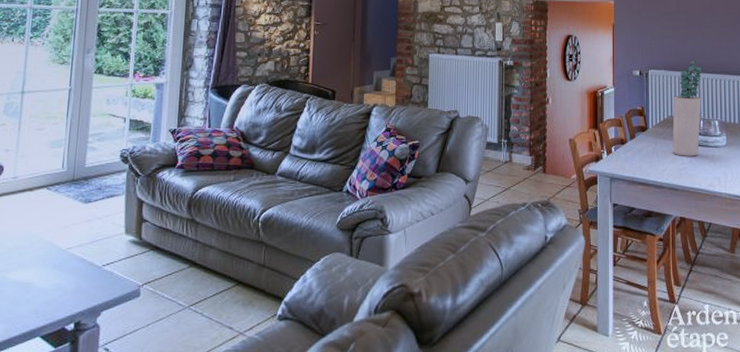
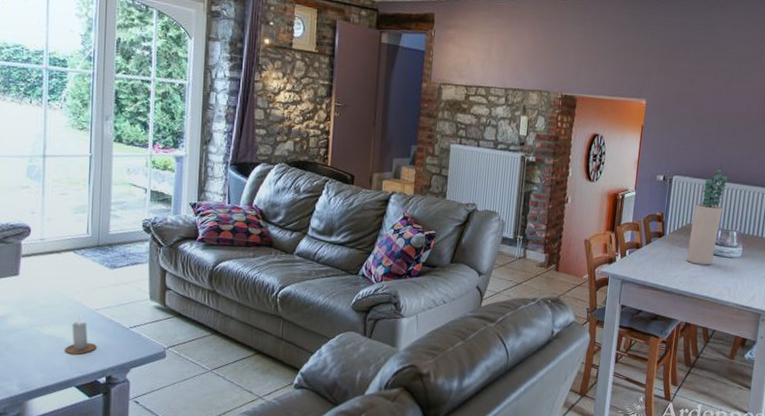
candle: none [31,253,66,300] -> present [65,313,97,355]

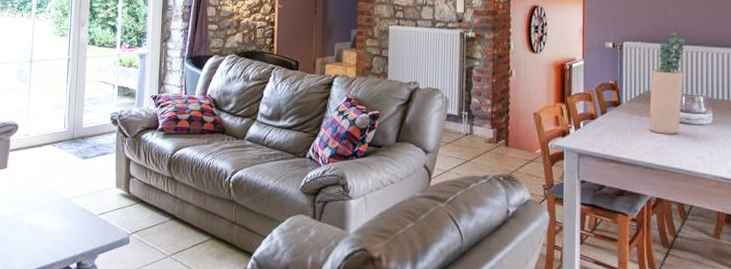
candle: present [65,313,97,355] -> none [42,201,70,241]

